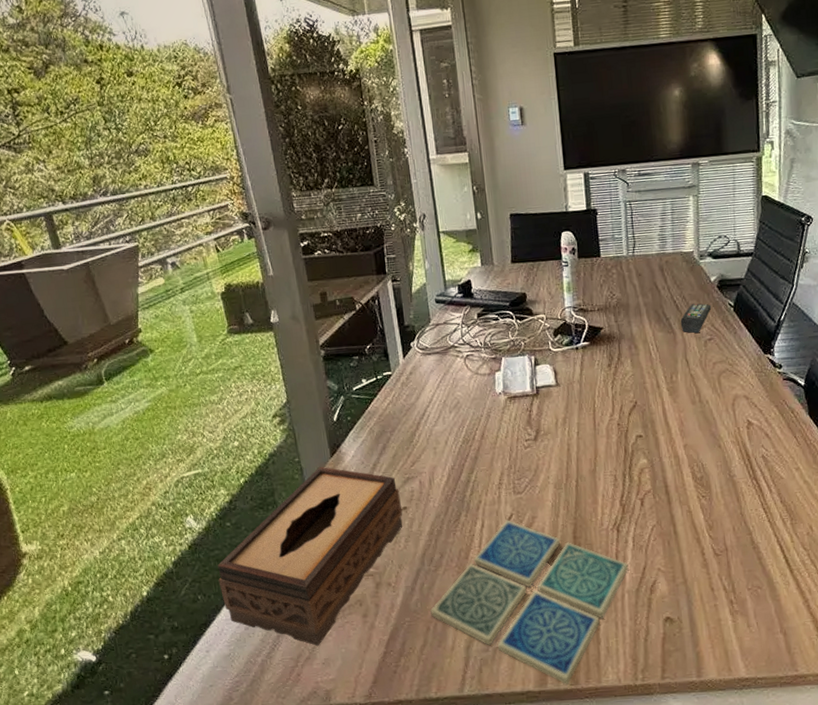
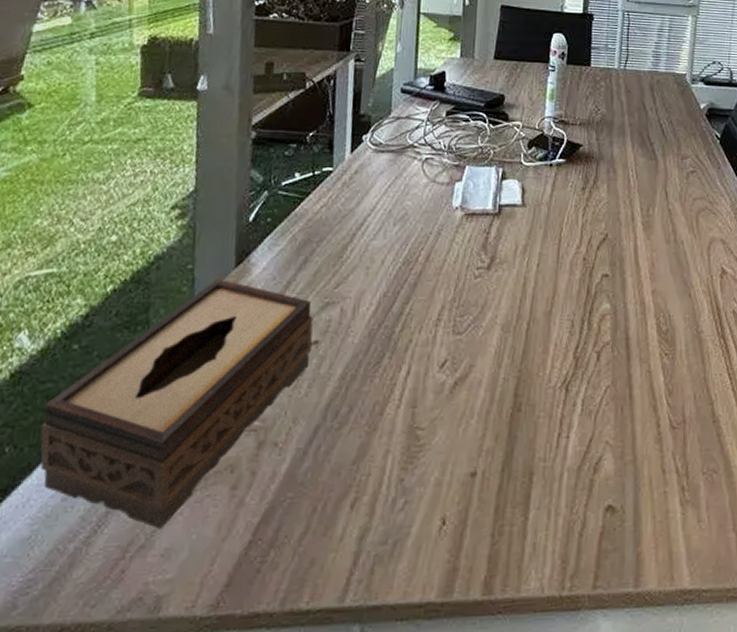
drink coaster: present [430,520,629,685] -> none [322,367,573,594]
remote control: present [680,303,712,334] -> none [664,130,698,164]

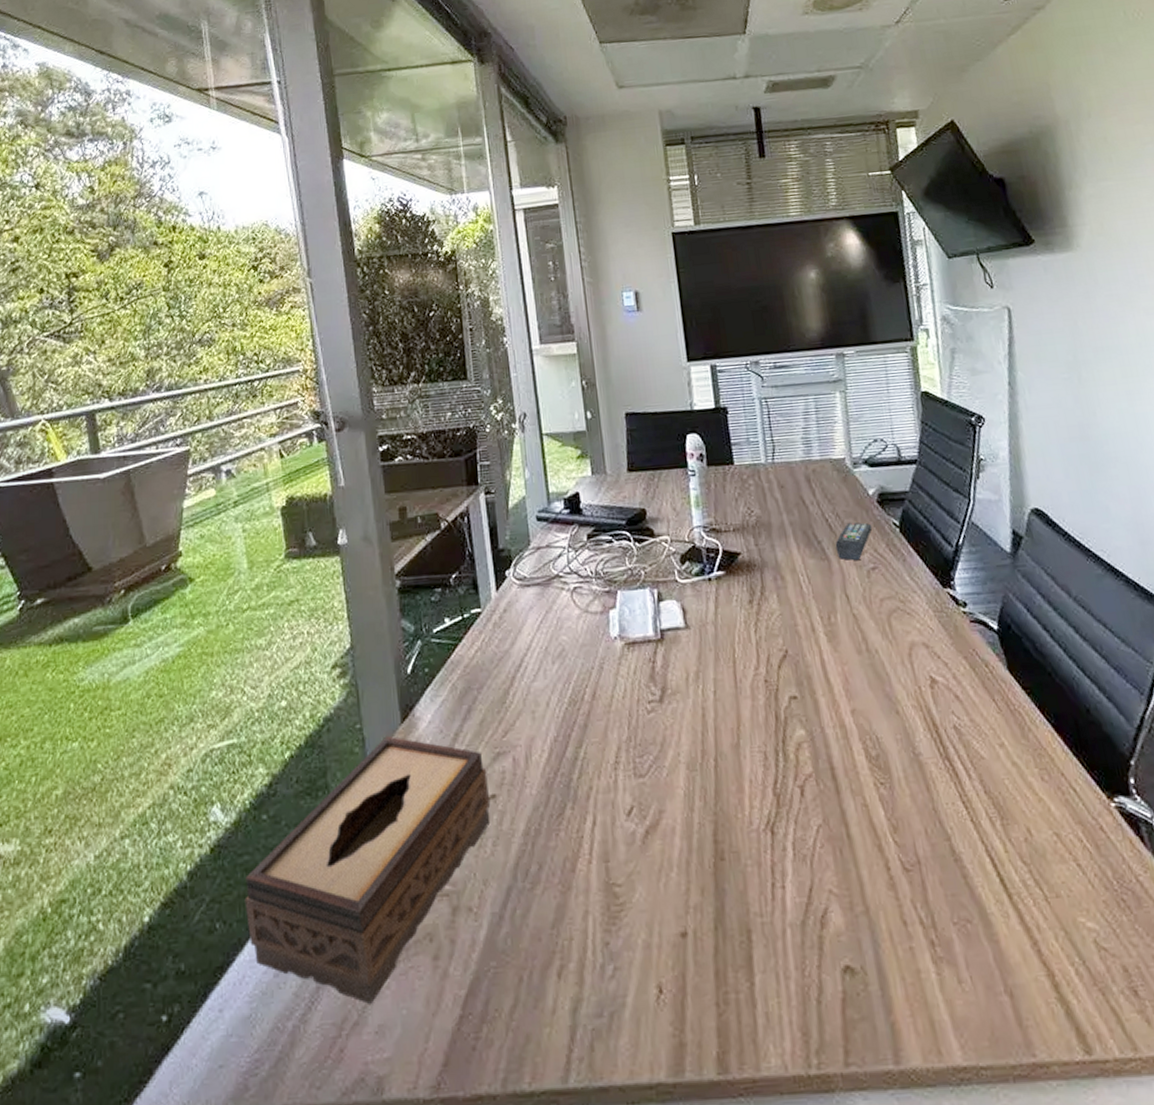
remote control: none [664,130,698,164] -> present [835,522,873,561]

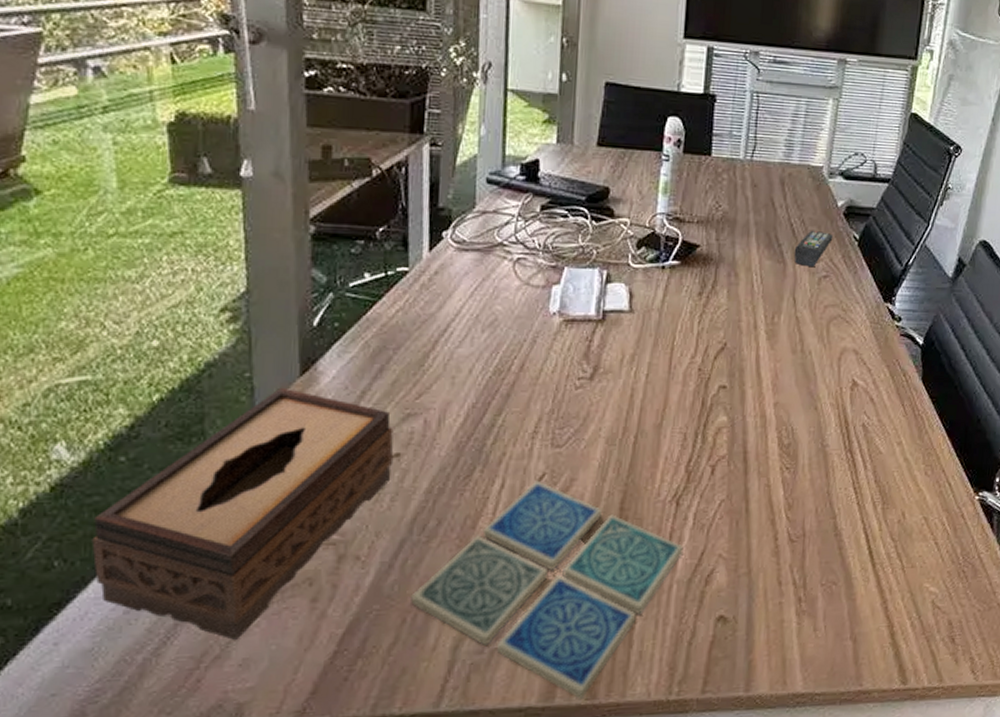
drink coaster: none [524,815,790,1074] -> present [411,480,684,699]

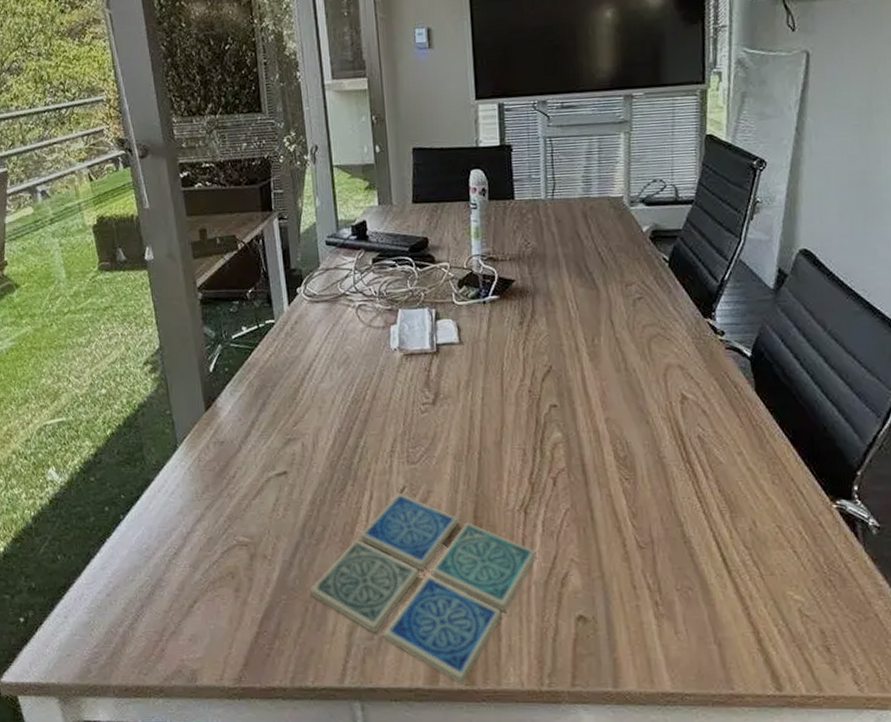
tissue box: present [92,387,394,640] -> none [79,421,283,619]
remote control: present [794,230,834,268] -> none [605,256,643,291]

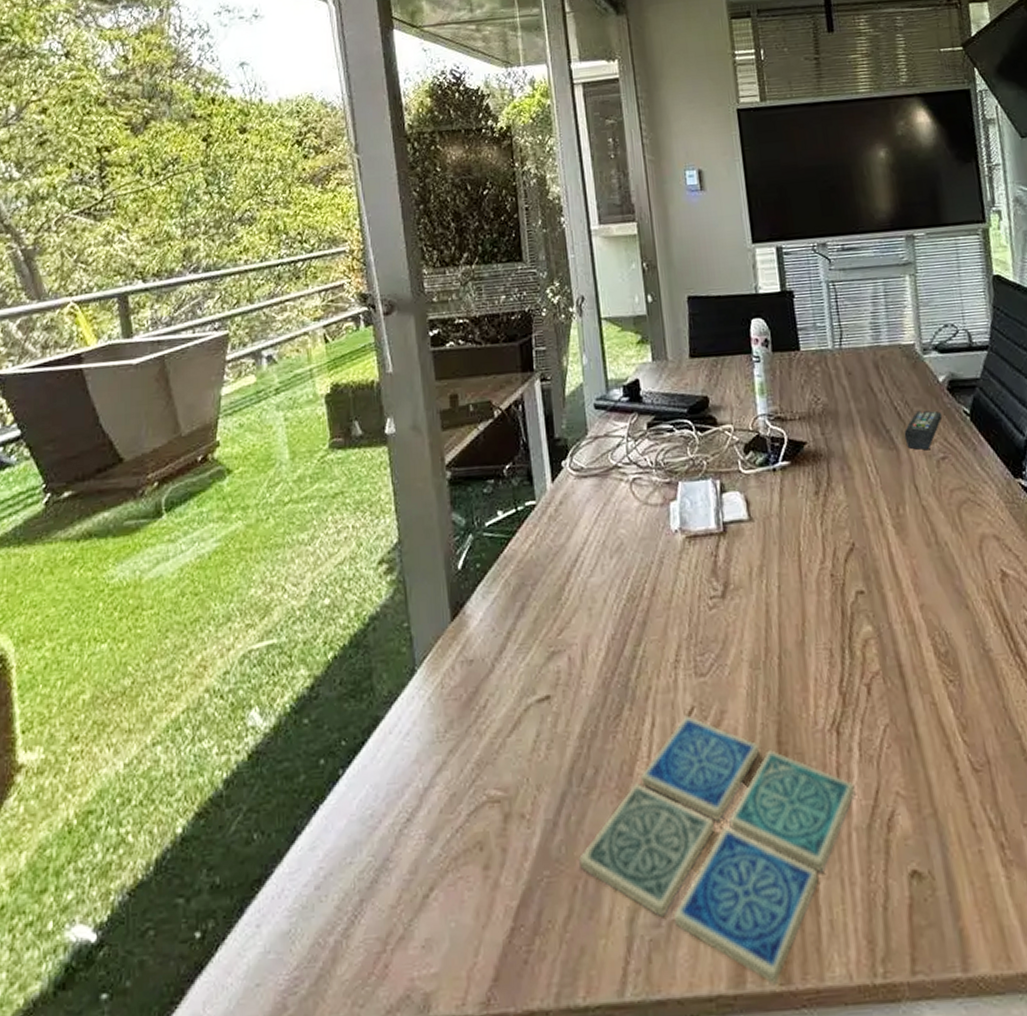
remote control: none [605,256,643,291] -> present [904,410,943,451]

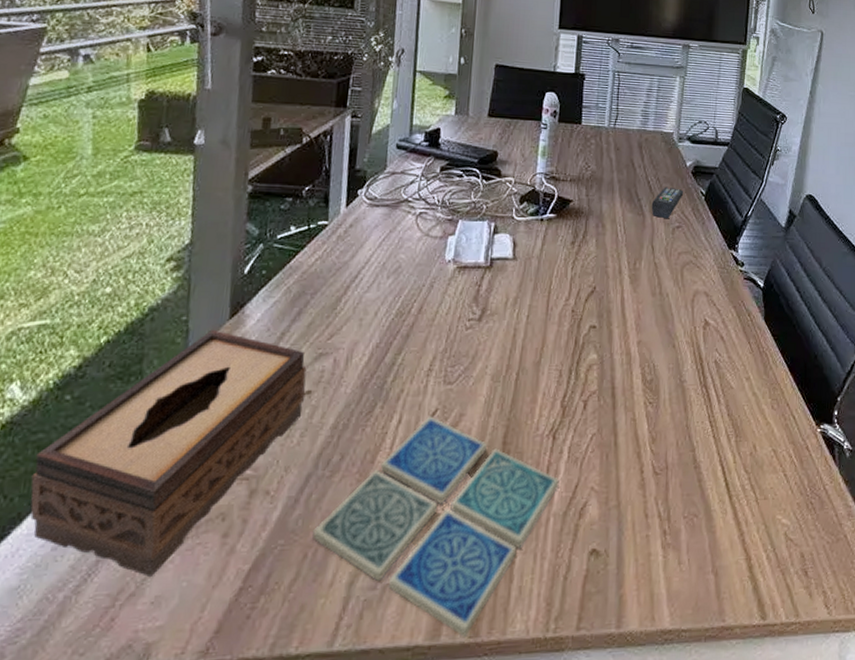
tissue box: none [284,634,545,917] -> present [30,329,307,577]

